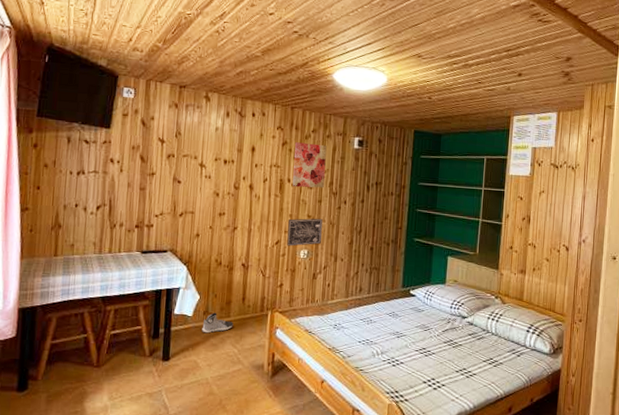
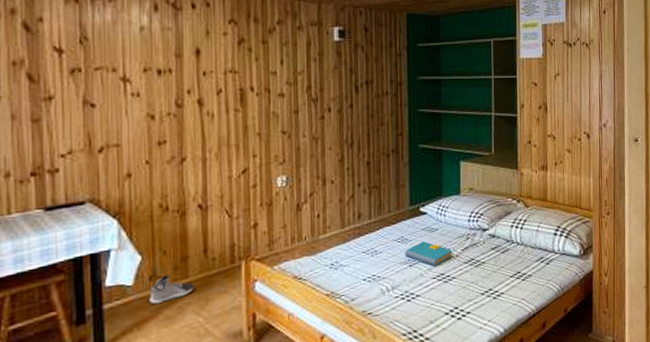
wall art: present [287,218,323,247] -> none [257,133,303,174]
wall art: present [292,142,327,188] -> none [255,38,300,97]
book: none [394,318,434,341] -> present [405,241,452,266]

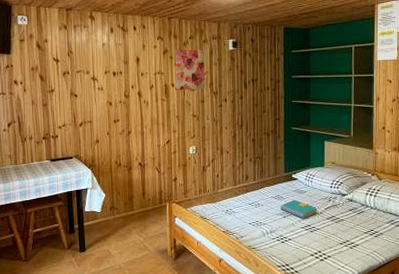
sneaker: present [149,275,194,305] -> none [110,207,137,226]
wall art: none [255,38,300,97] -> present [174,49,205,91]

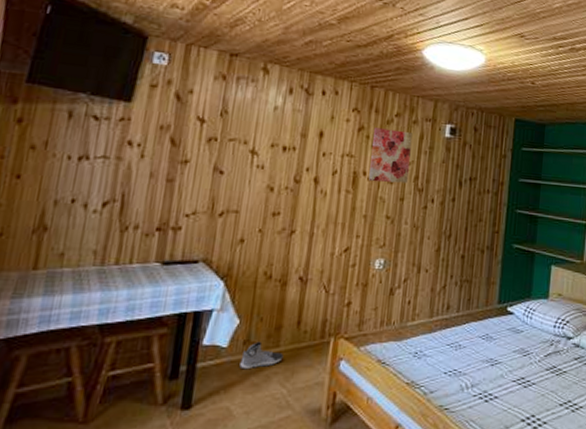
sneaker: none [110,207,137,226] -> present [239,341,284,370]
book: present [280,200,317,219] -> none [488,342,535,369]

